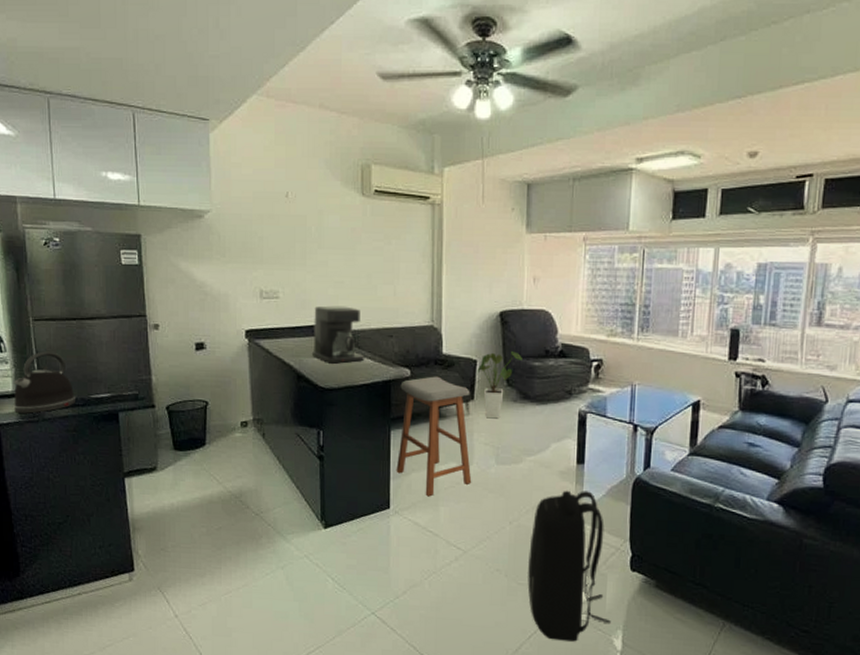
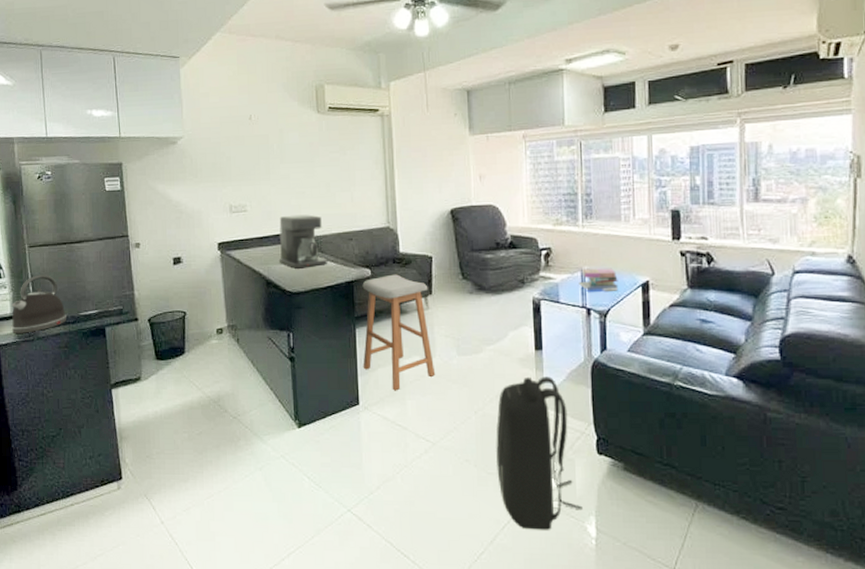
house plant: present [477,350,522,419] -> none [433,245,475,311]
books: none [628,383,669,409] -> present [579,268,619,292]

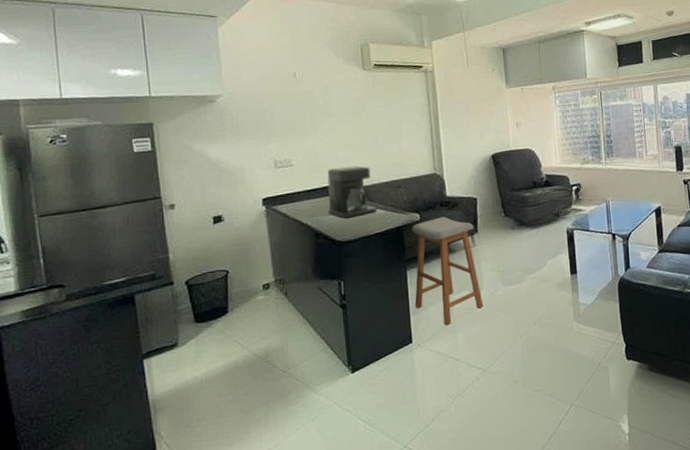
kettle: present [11,275,67,333] -> none [16,245,88,312]
backpack: present [496,376,583,530] -> none [540,296,617,436]
books: present [579,268,619,292] -> none [605,198,637,219]

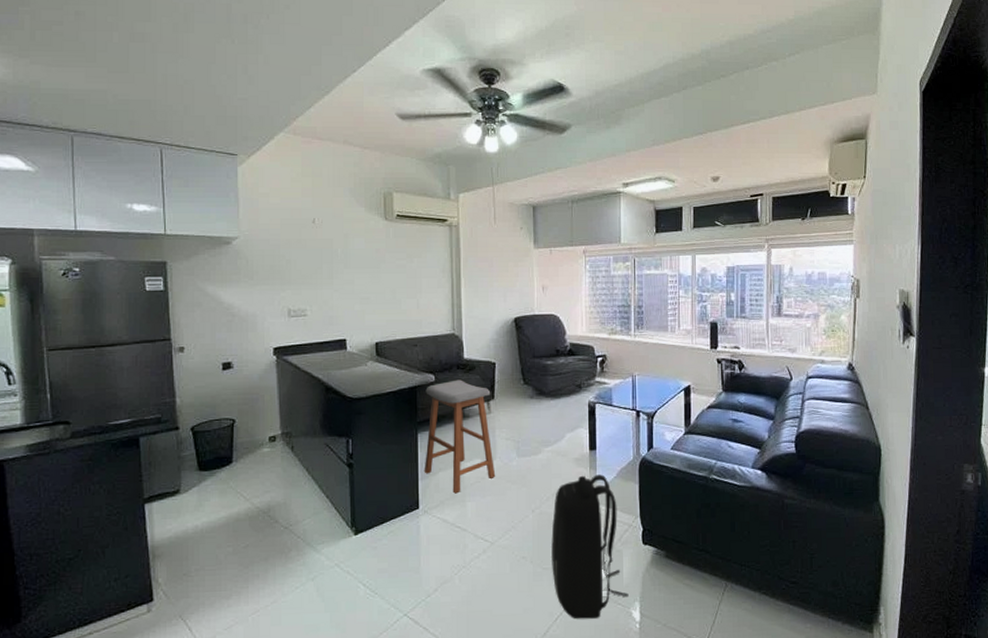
coffee maker: present [327,165,378,219] -> none [340,320,392,374]
backpack: none [540,296,617,436] -> present [551,474,629,619]

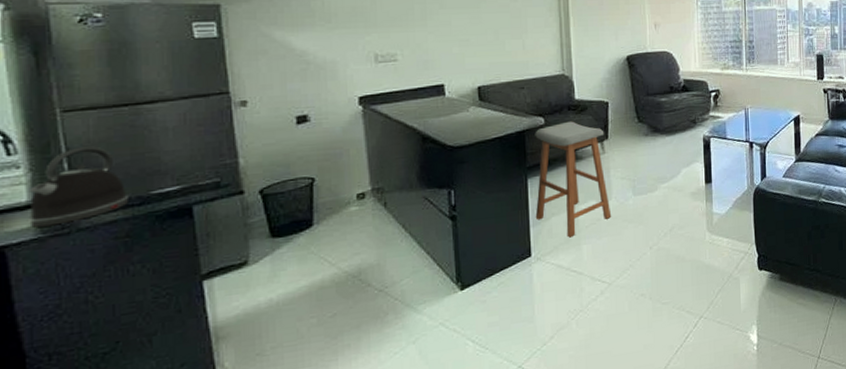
kettle: none [21,381,93,446] -> present [29,146,130,227]
backpack: present [551,474,629,619] -> none [670,206,746,349]

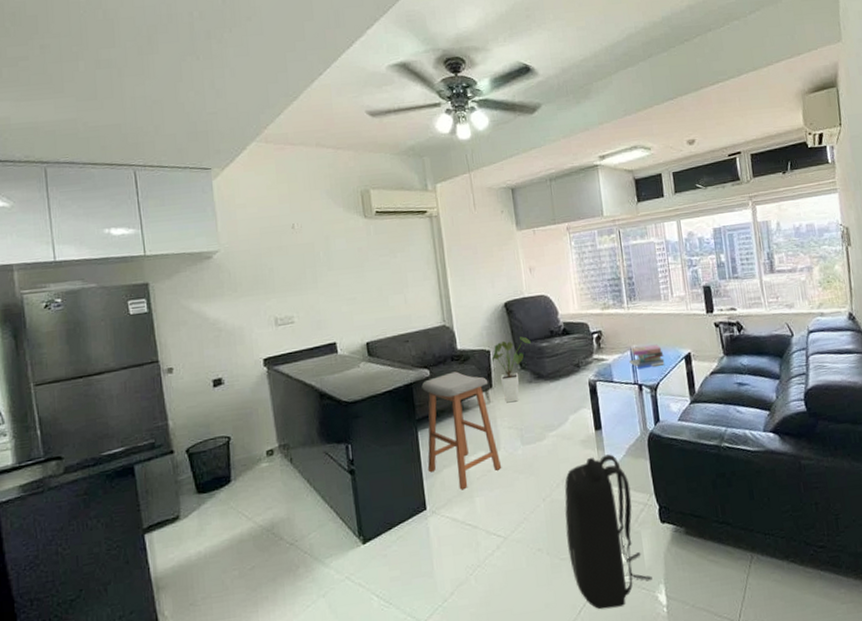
kettle: present [29,146,130,227] -> none [13,414,86,487]
house plant: none [609,89,650,155] -> present [491,335,531,403]
backpack: none [670,206,746,349] -> present [564,454,653,609]
books: none [743,105,776,127] -> present [629,344,665,369]

